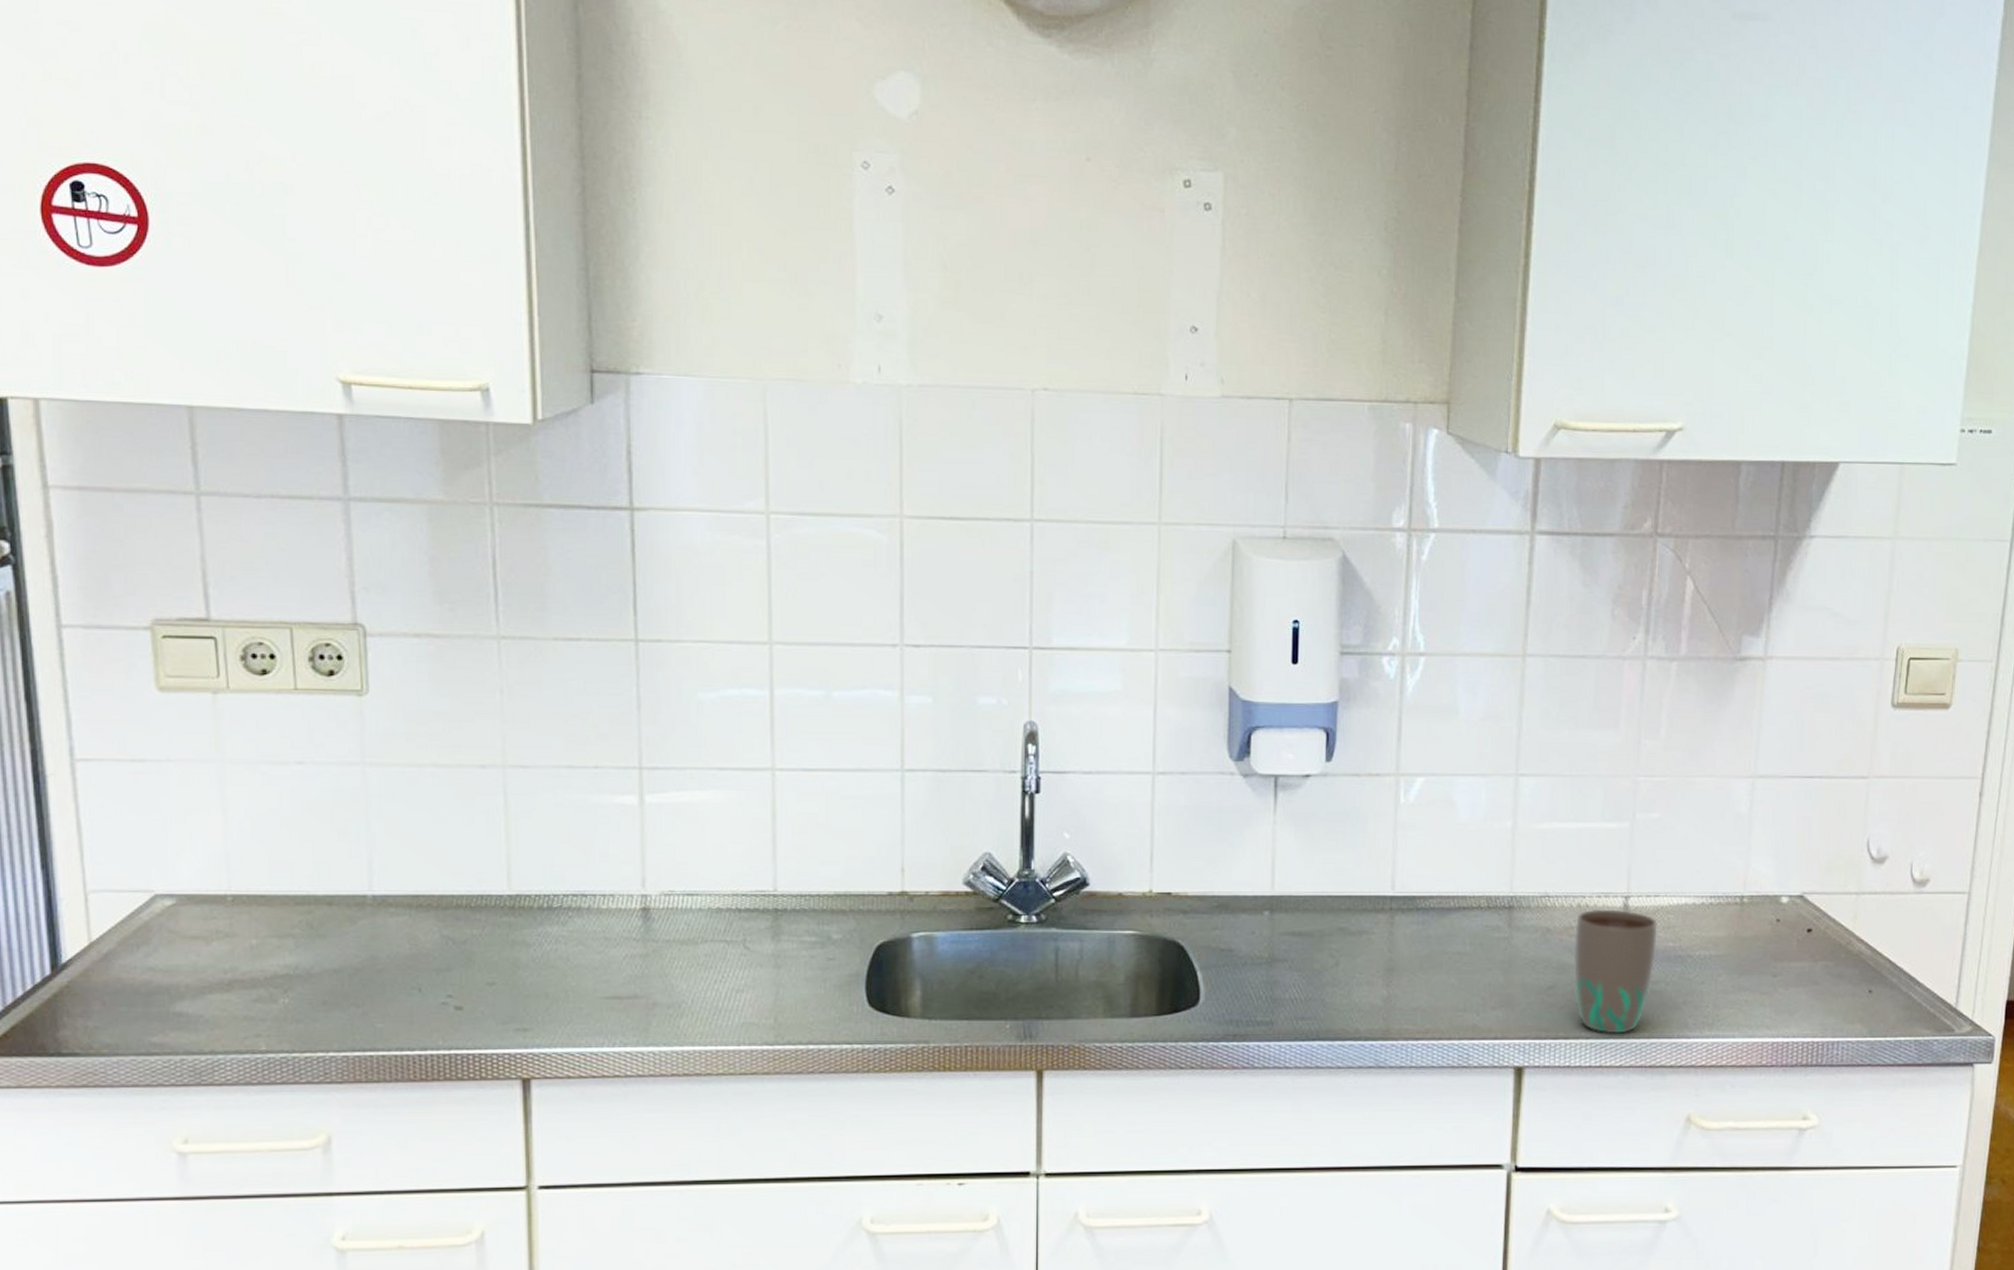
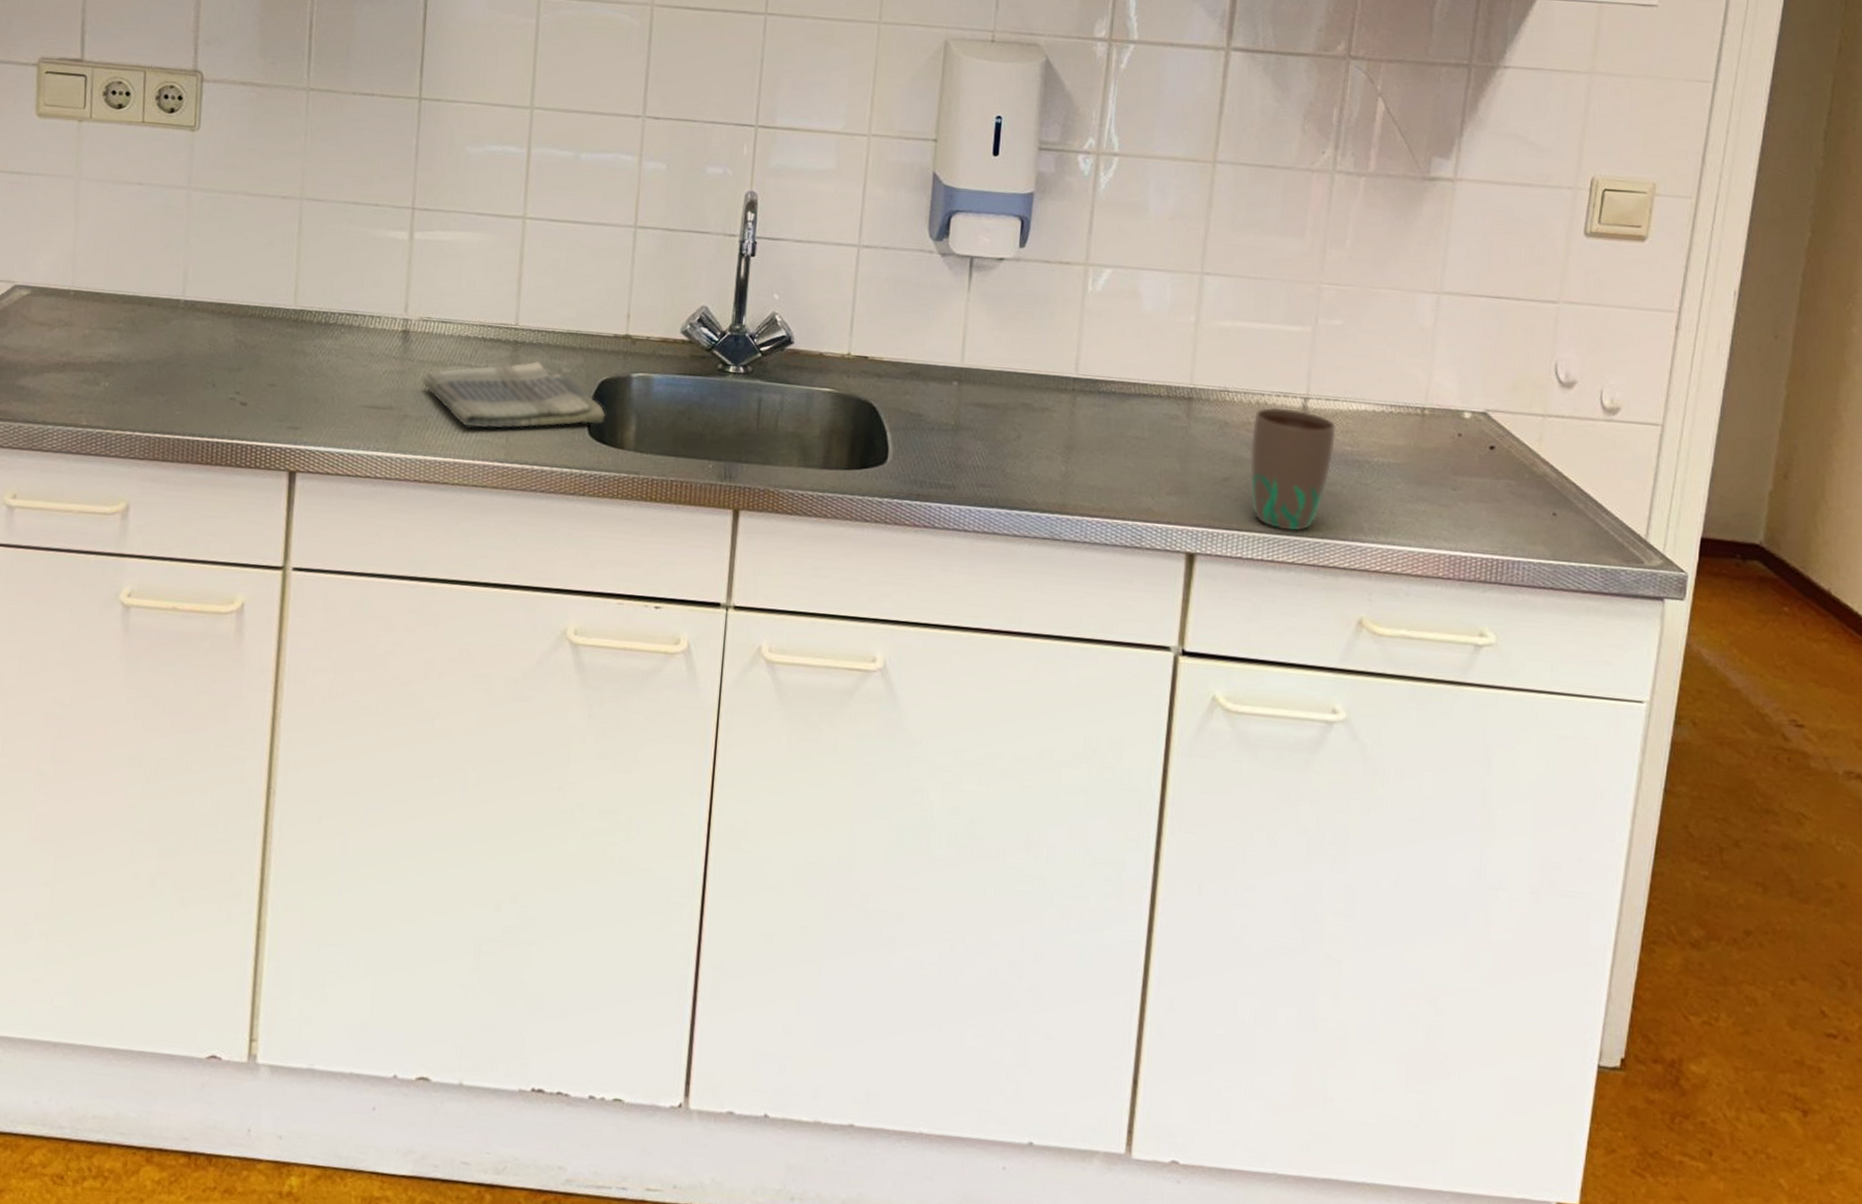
dish towel: none [669,928,886,1010] -> present [422,360,606,429]

